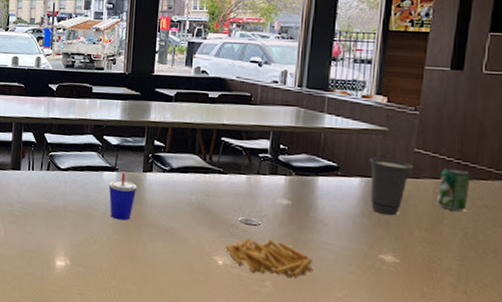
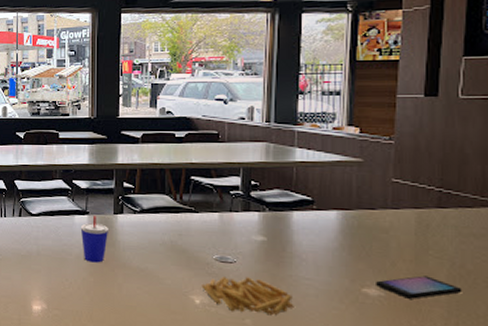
cup: present [369,157,414,216] -> none [345,189,393,248]
smartphone: none [392,244,472,267] -> present [376,275,462,299]
beverage can: present [437,167,471,211] -> none [420,196,454,241]

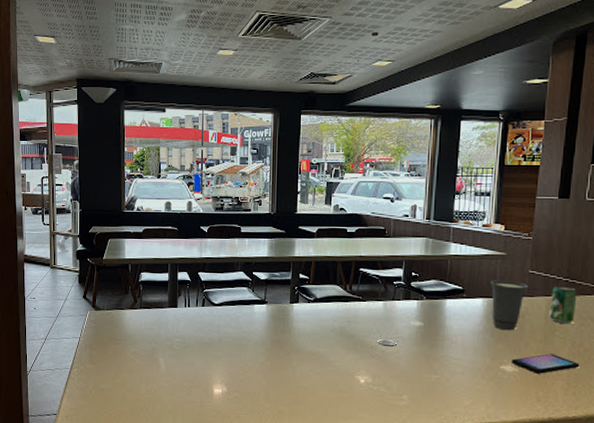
beverage cup: present [80,215,108,263] -> none [259,304,285,348]
french fries: present [201,277,294,316] -> none [366,358,444,392]
cup: none [345,189,393,248] -> present [490,279,529,331]
beverage can: none [420,196,454,241] -> present [549,285,577,323]

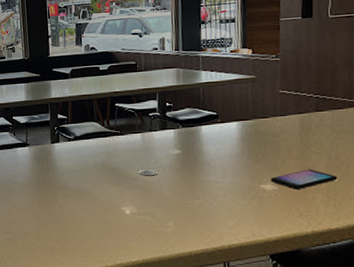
cup: present [490,279,529,331] -> none [243,101,281,151]
beverage can: present [549,285,577,323] -> none [303,102,329,139]

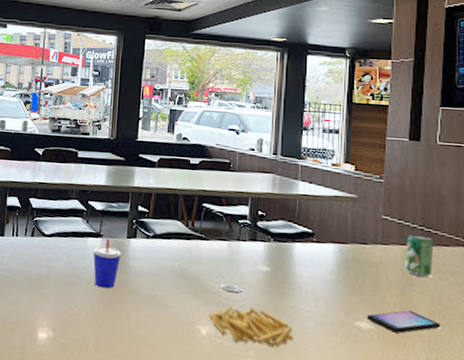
beverage cup: none [23,146,48,188] -> present [93,238,121,289]
french fries: none [130,186,207,217] -> present [208,306,294,348]
beverage can: none [303,102,329,139] -> present [405,233,434,277]

